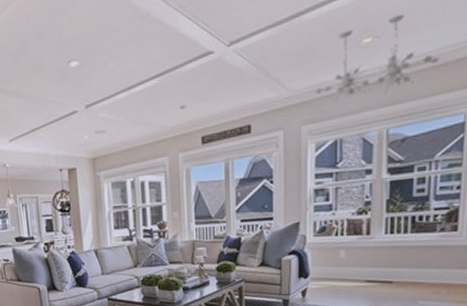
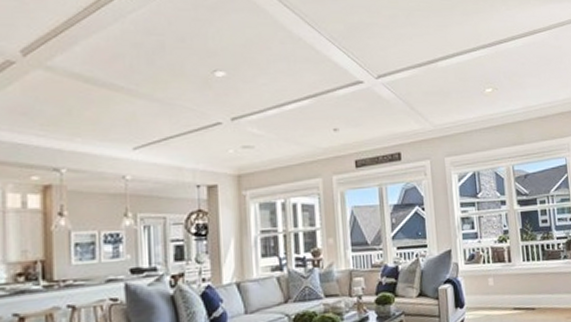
chandelier: present [314,13,440,101] -> none [453,73,542,138]

